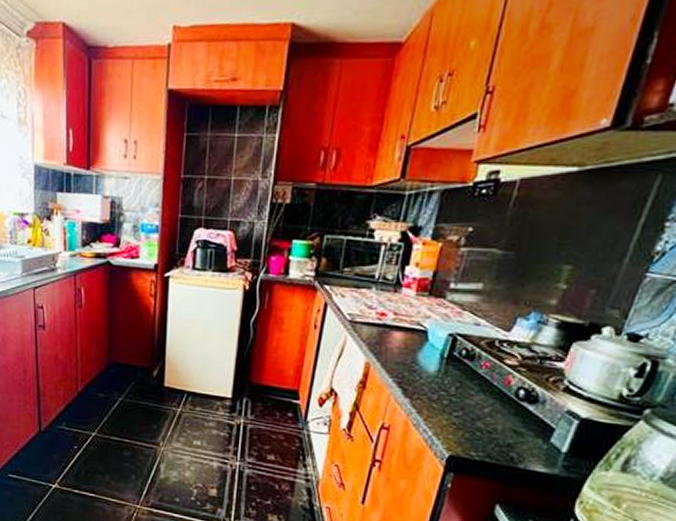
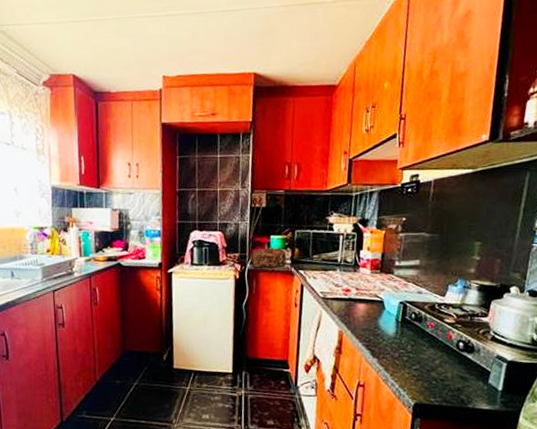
bread loaf: none [266,254,310,279] -> present [251,247,287,268]

